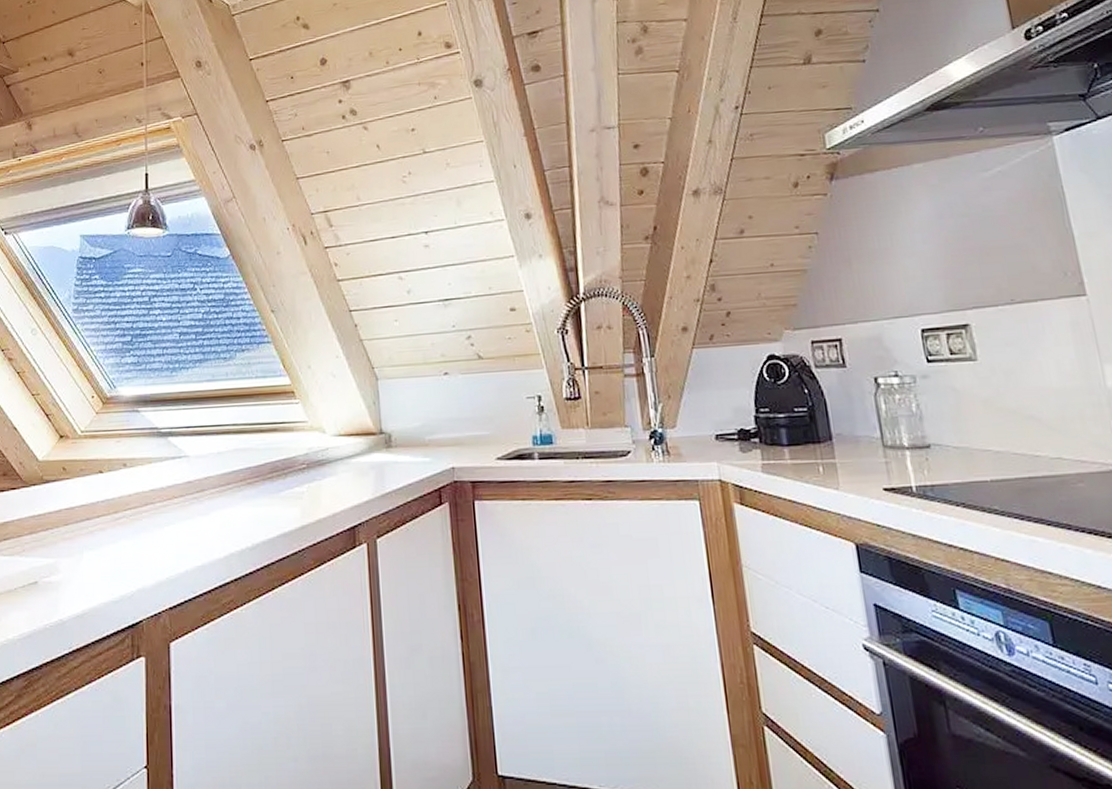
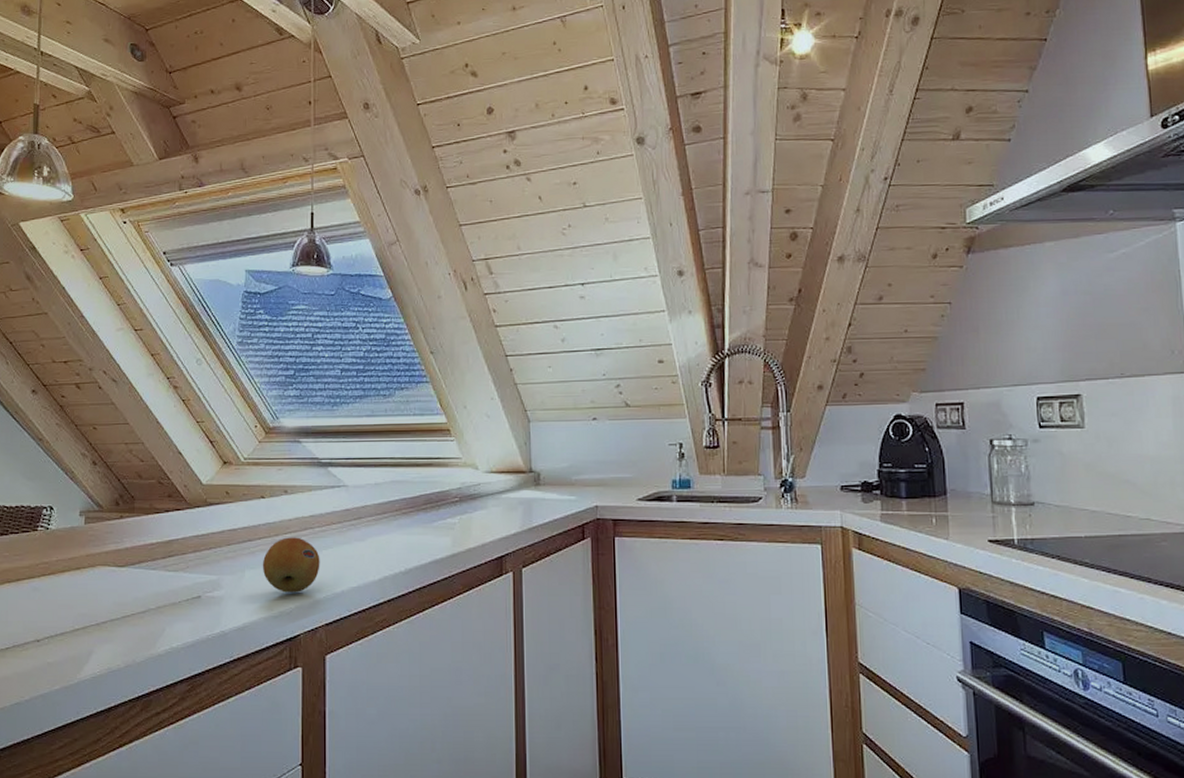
fruit: none [101,513,162,575] -> present [262,537,320,593]

